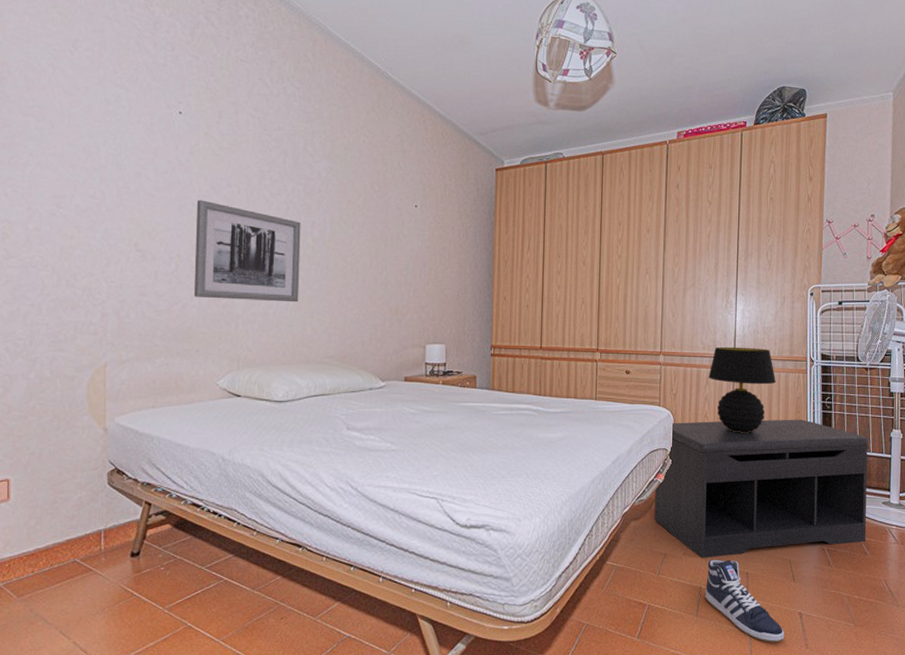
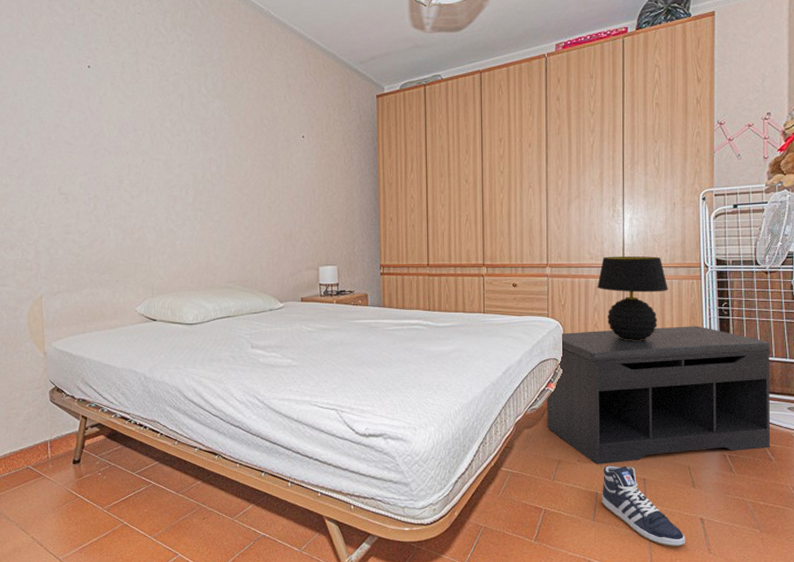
wall art: present [193,200,301,303] -> none [108,144,202,234]

